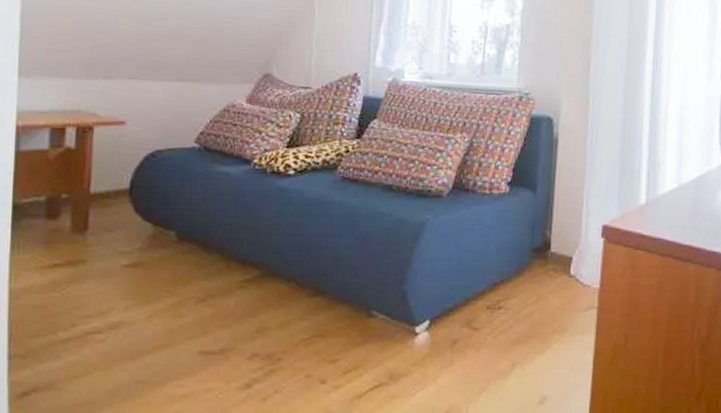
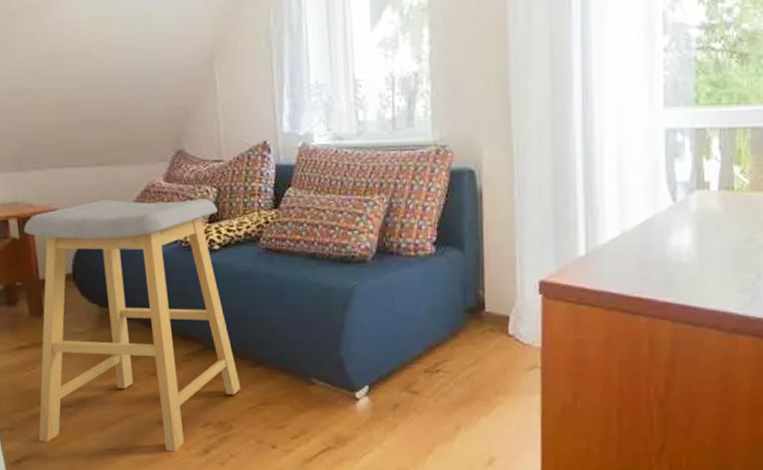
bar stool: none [55,115,298,385] -> present [23,198,241,452]

